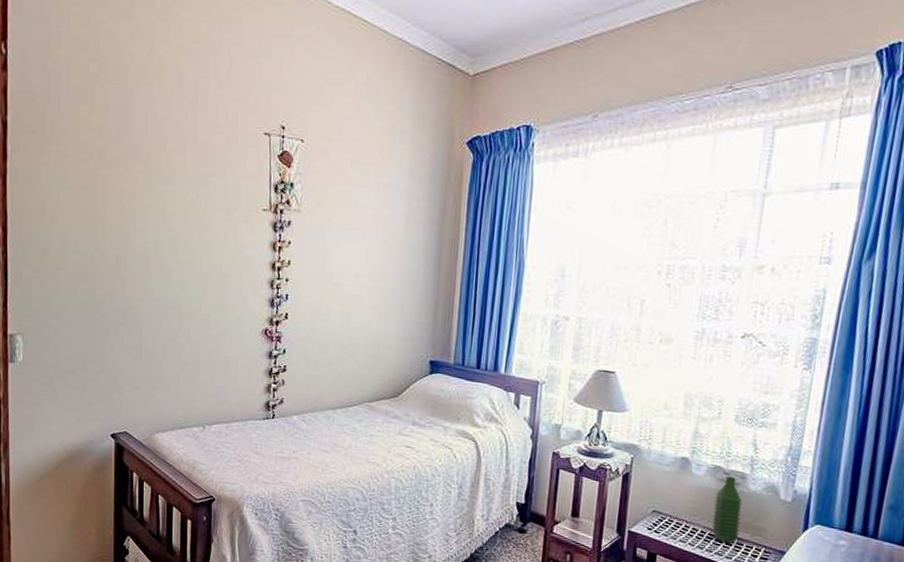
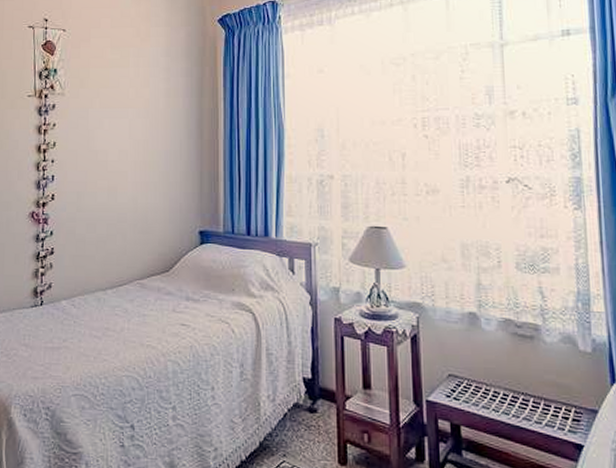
water bottle: present [712,476,743,544] -> none [511,328,544,407]

